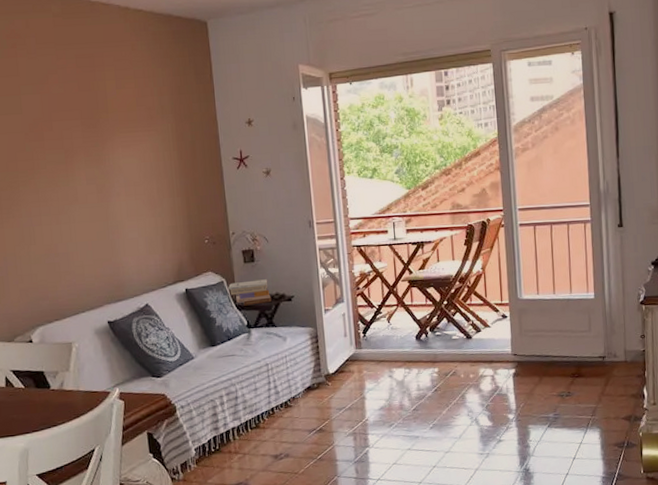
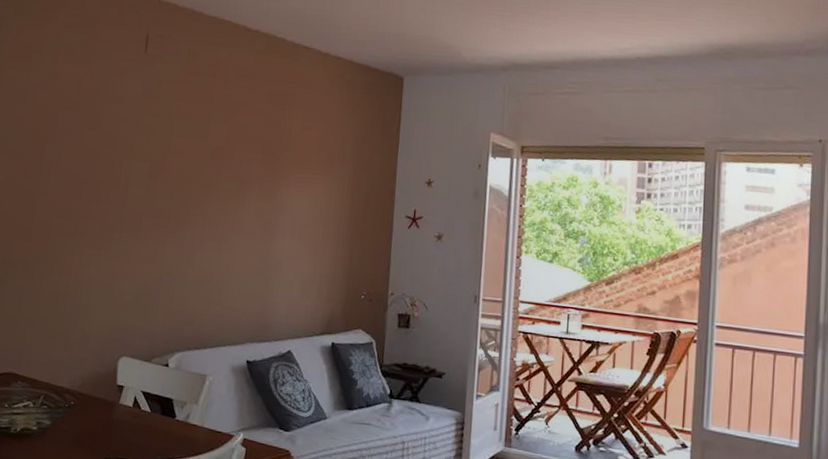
books: present [228,279,272,306] -> none [377,346,421,376]

